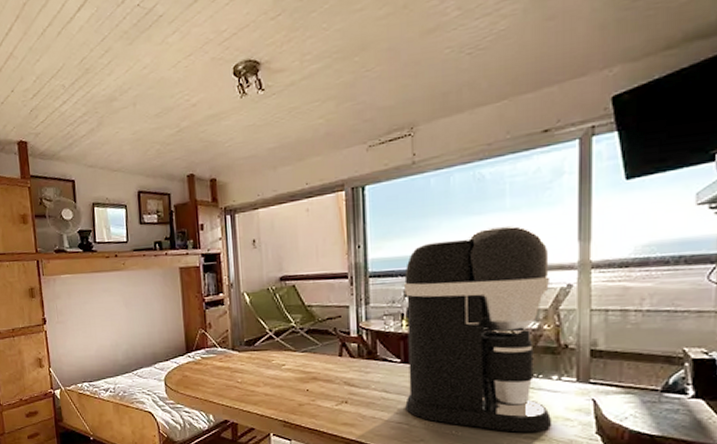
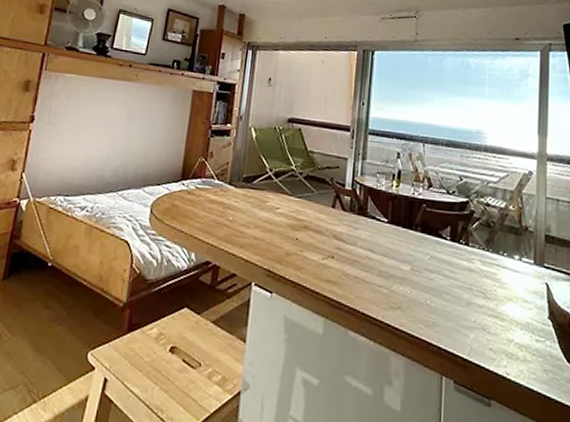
coffee maker: present [403,225,552,433] -> none [387,108,516,311]

